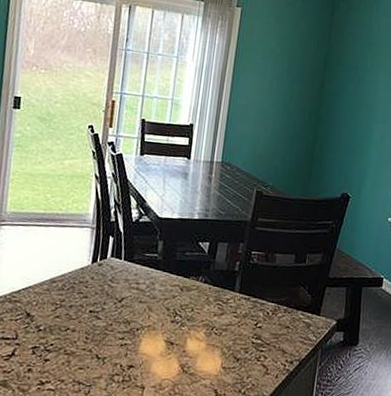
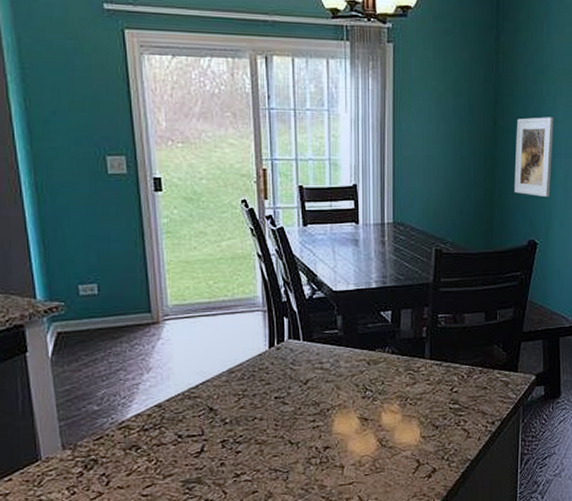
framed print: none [333,84,375,157] -> present [514,117,554,198]

